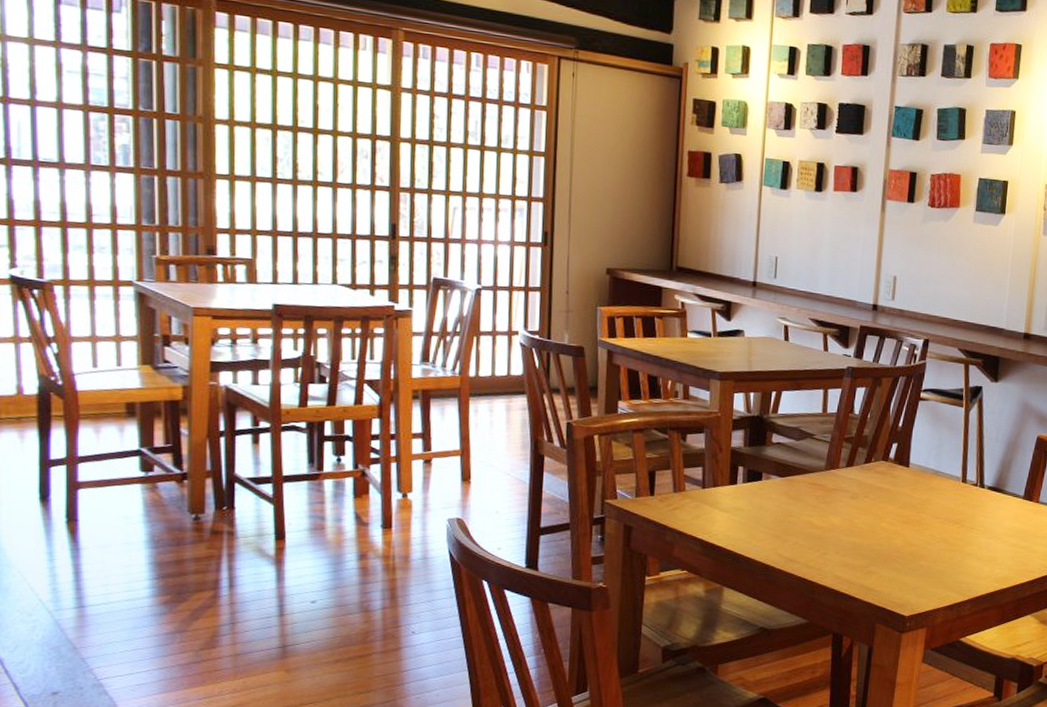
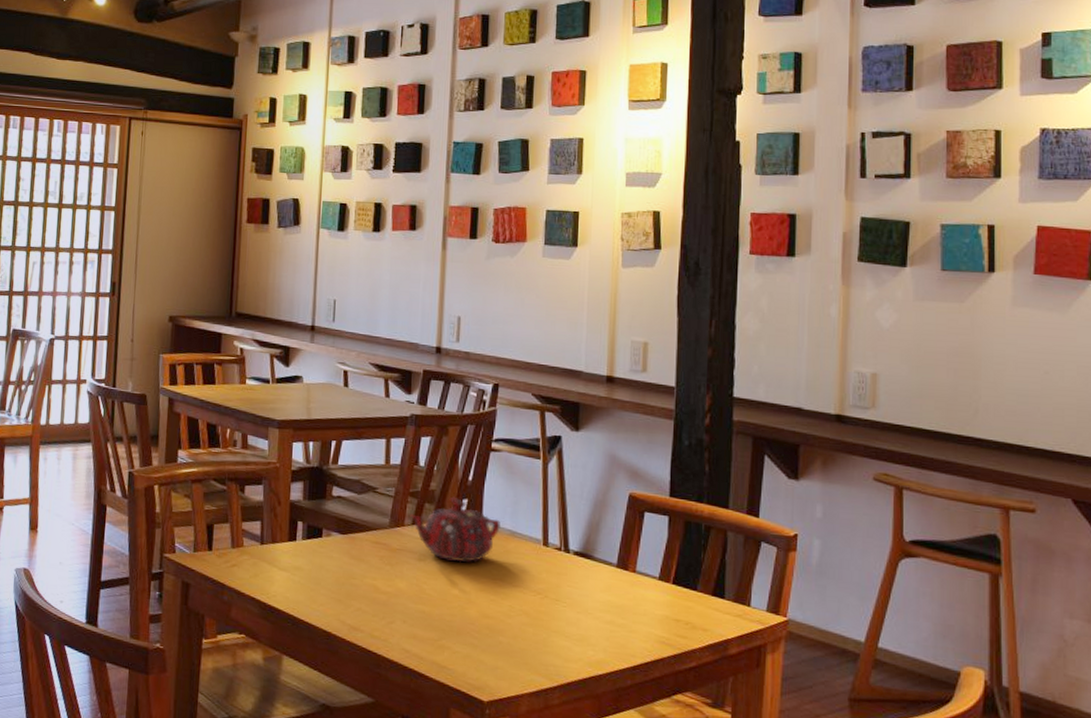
teapot: none [844,442,926,499] -> present [410,498,500,563]

